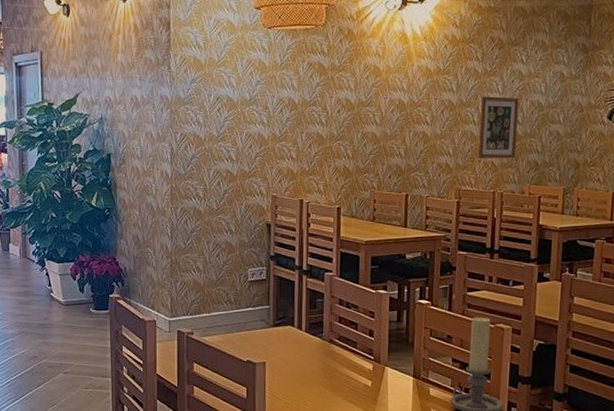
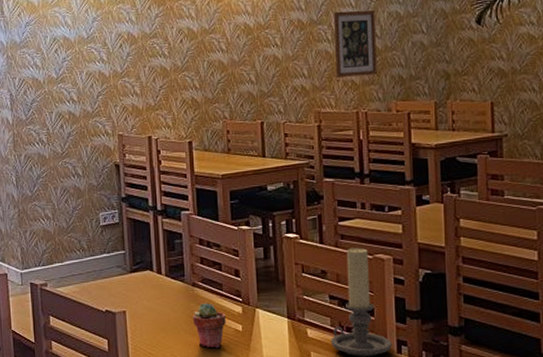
potted succulent: none [327,358,357,400] -> present [193,302,226,348]

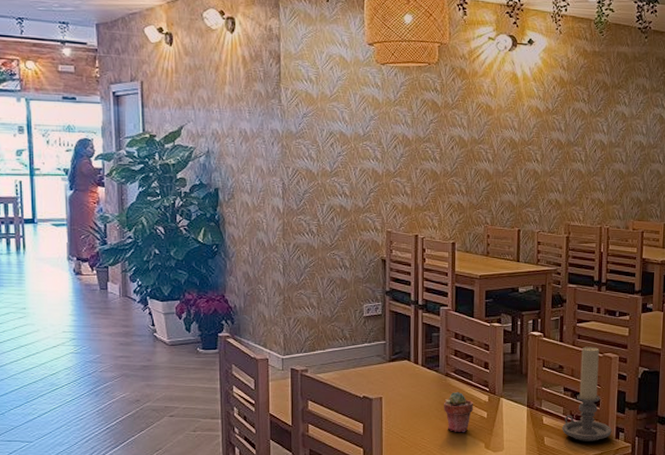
wall art: present [334,10,377,77] -> none [586,136,623,196]

